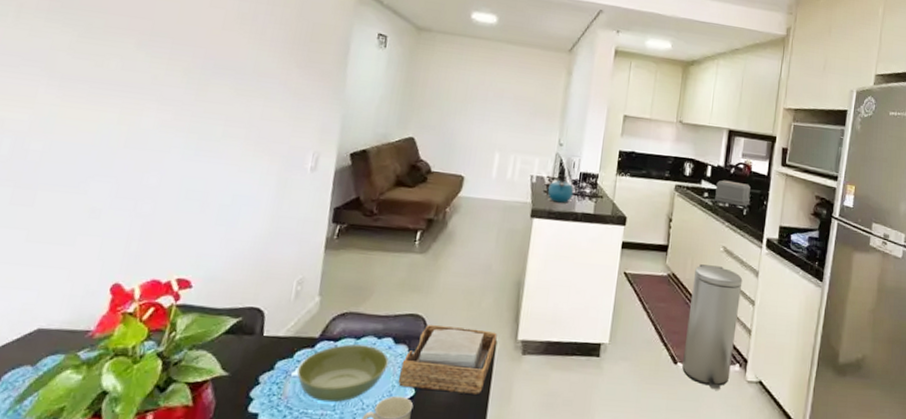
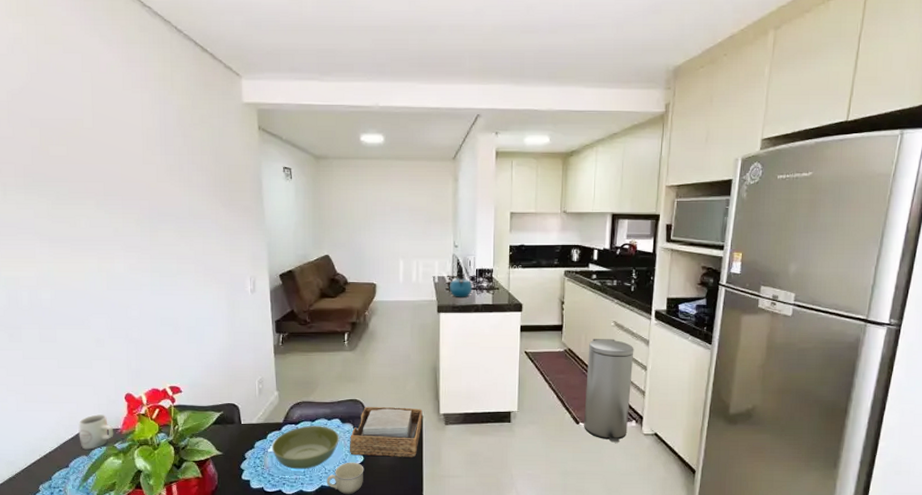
mug: none [27,308,83,358] -> present [78,414,114,450]
toaster: present [715,180,751,207] -> none [603,261,637,284]

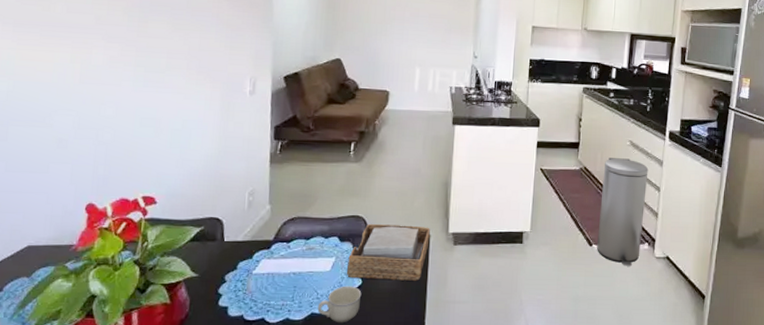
mug: present [78,414,114,450] -> none [20,228,67,270]
bowl: present [271,426,340,470] -> none [257,244,337,295]
kettle: present [449,266,473,297] -> none [466,77,490,110]

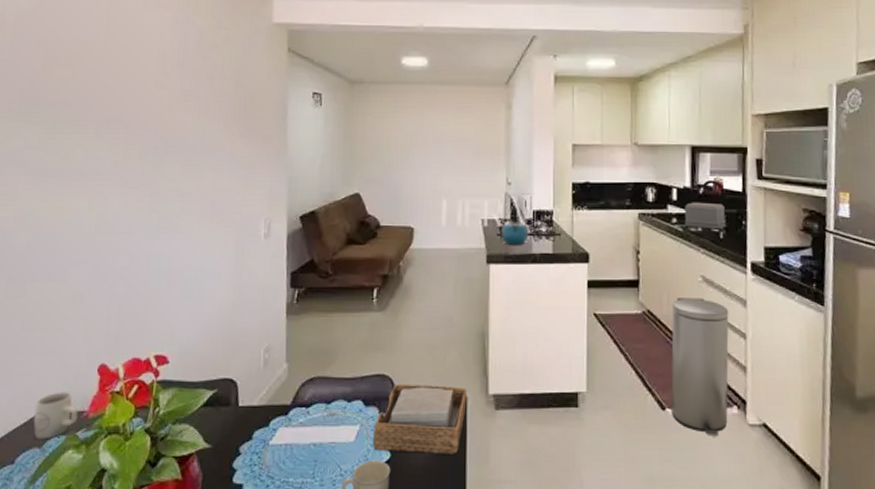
mug: none [20,228,67,270] -> present [33,392,79,440]
kettle: none [466,77,490,110] -> present [501,207,529,245]
toaster: none [620,80,653,104] -> present [685,202,727,230]

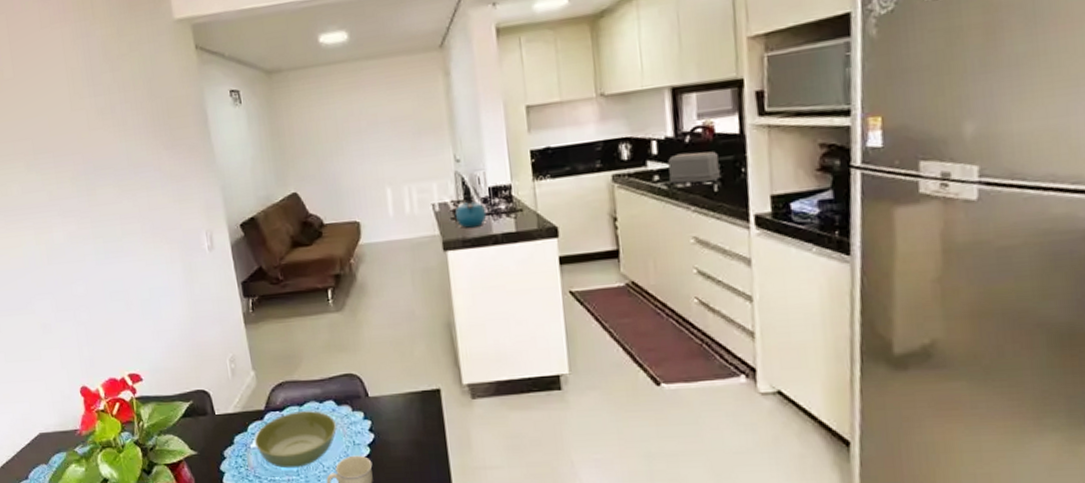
mug: present [33,392,79,440] -> none [33,414,73,457]
bowl: none [274,409,362,470] -> present [254,411,337,469]
napkin holder: present [372,385,467,456] -> none [349,379,441,447]
pedal bin: present [671,298,729,437] -> none [660,262,735,409]

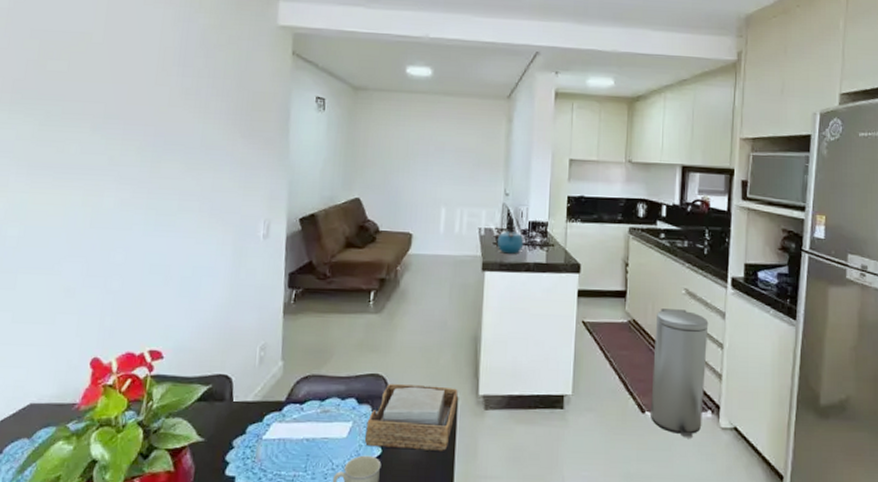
bowl: present [254,411,337,469] -> none [267,406,354,464]
napkin holder: none [349,379,441,447] -> present [364,384,458,452]
pedal bin: none [660,262,735,409] -> present [651,309,709,438]
toaster: present [668,151,722,184] -> none [673,219,711,246]

